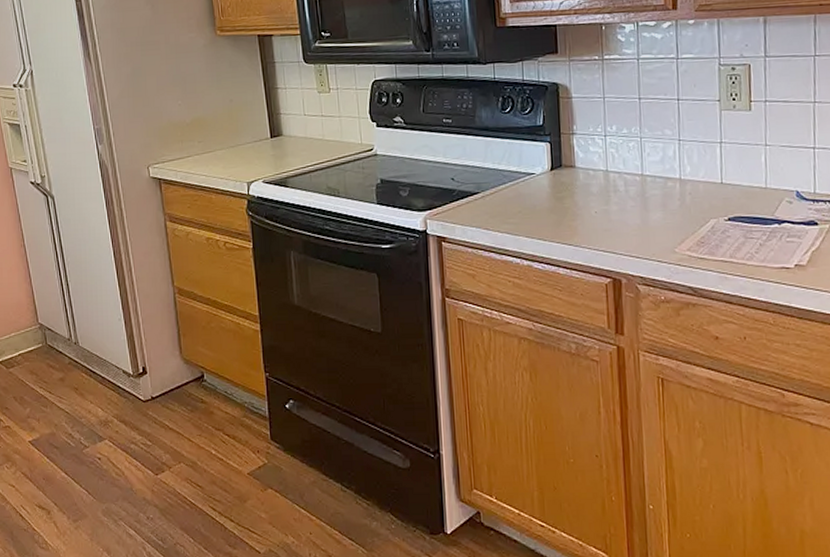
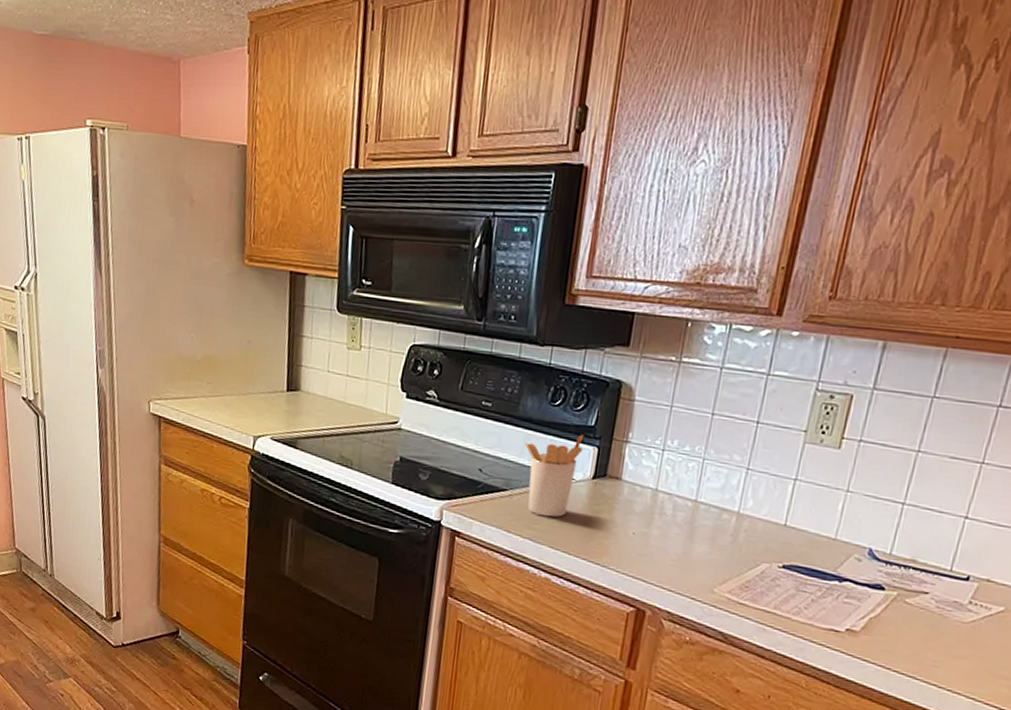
utensil holder: none [487,133,537,211] -> present [525,434,584,518]

